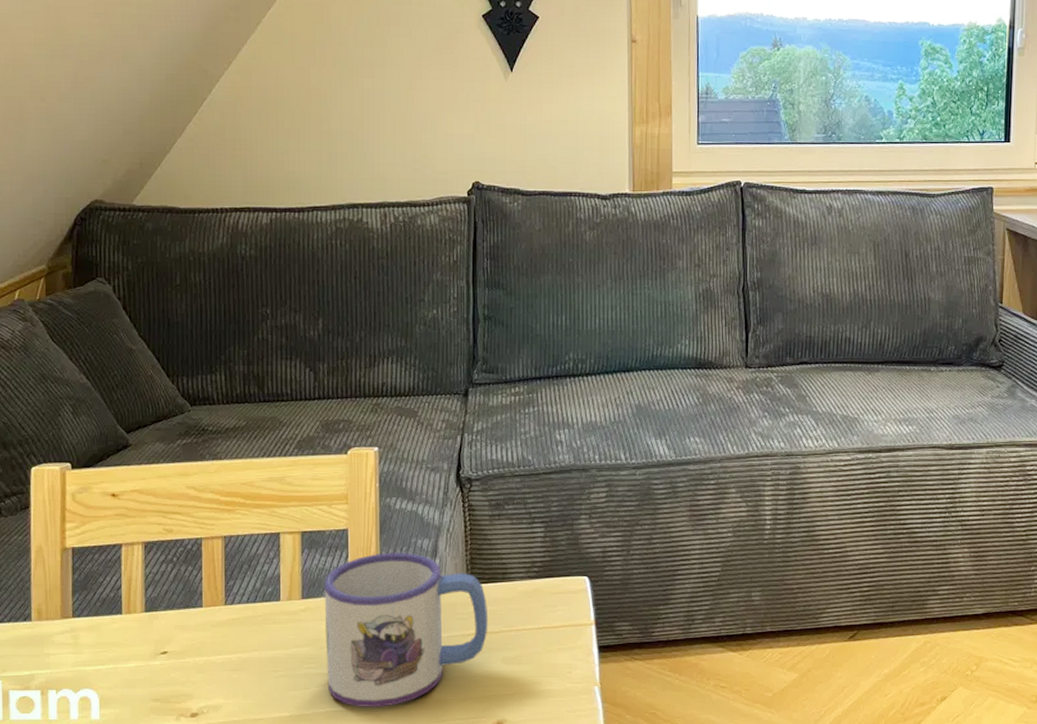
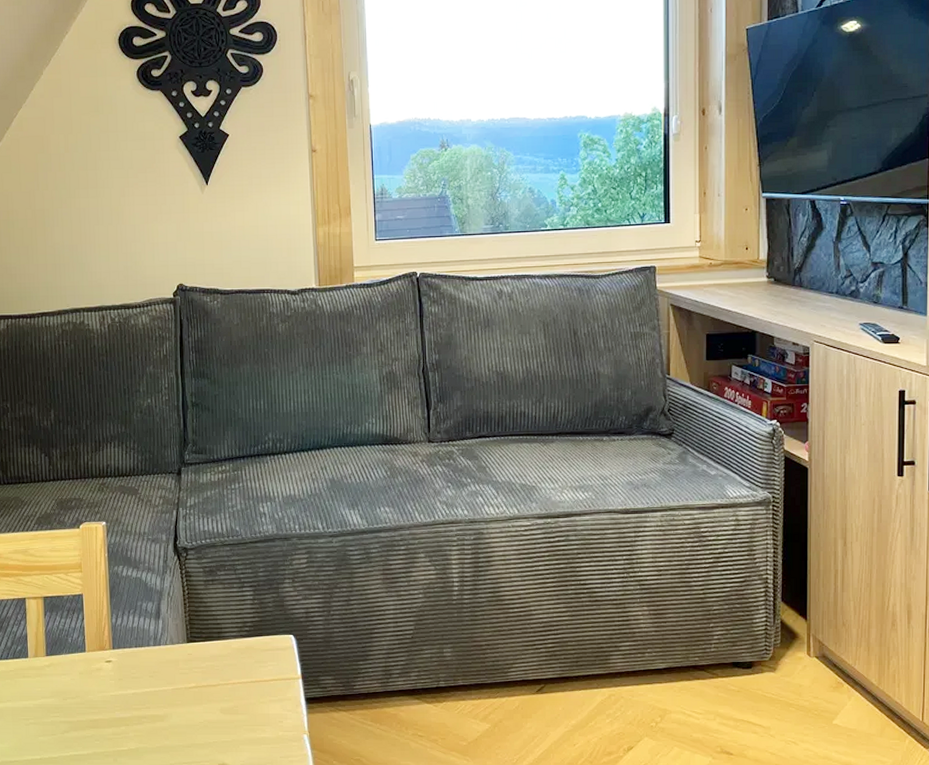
mug: present [324,553,488,707] -> none [64,615,207,752]

